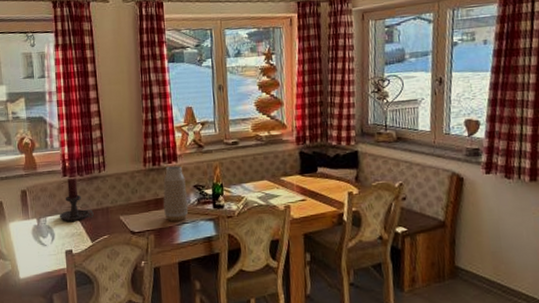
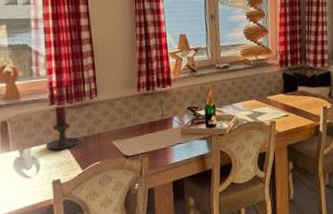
vase: present [163,166,189,222] -> none [157,89,183,144]

